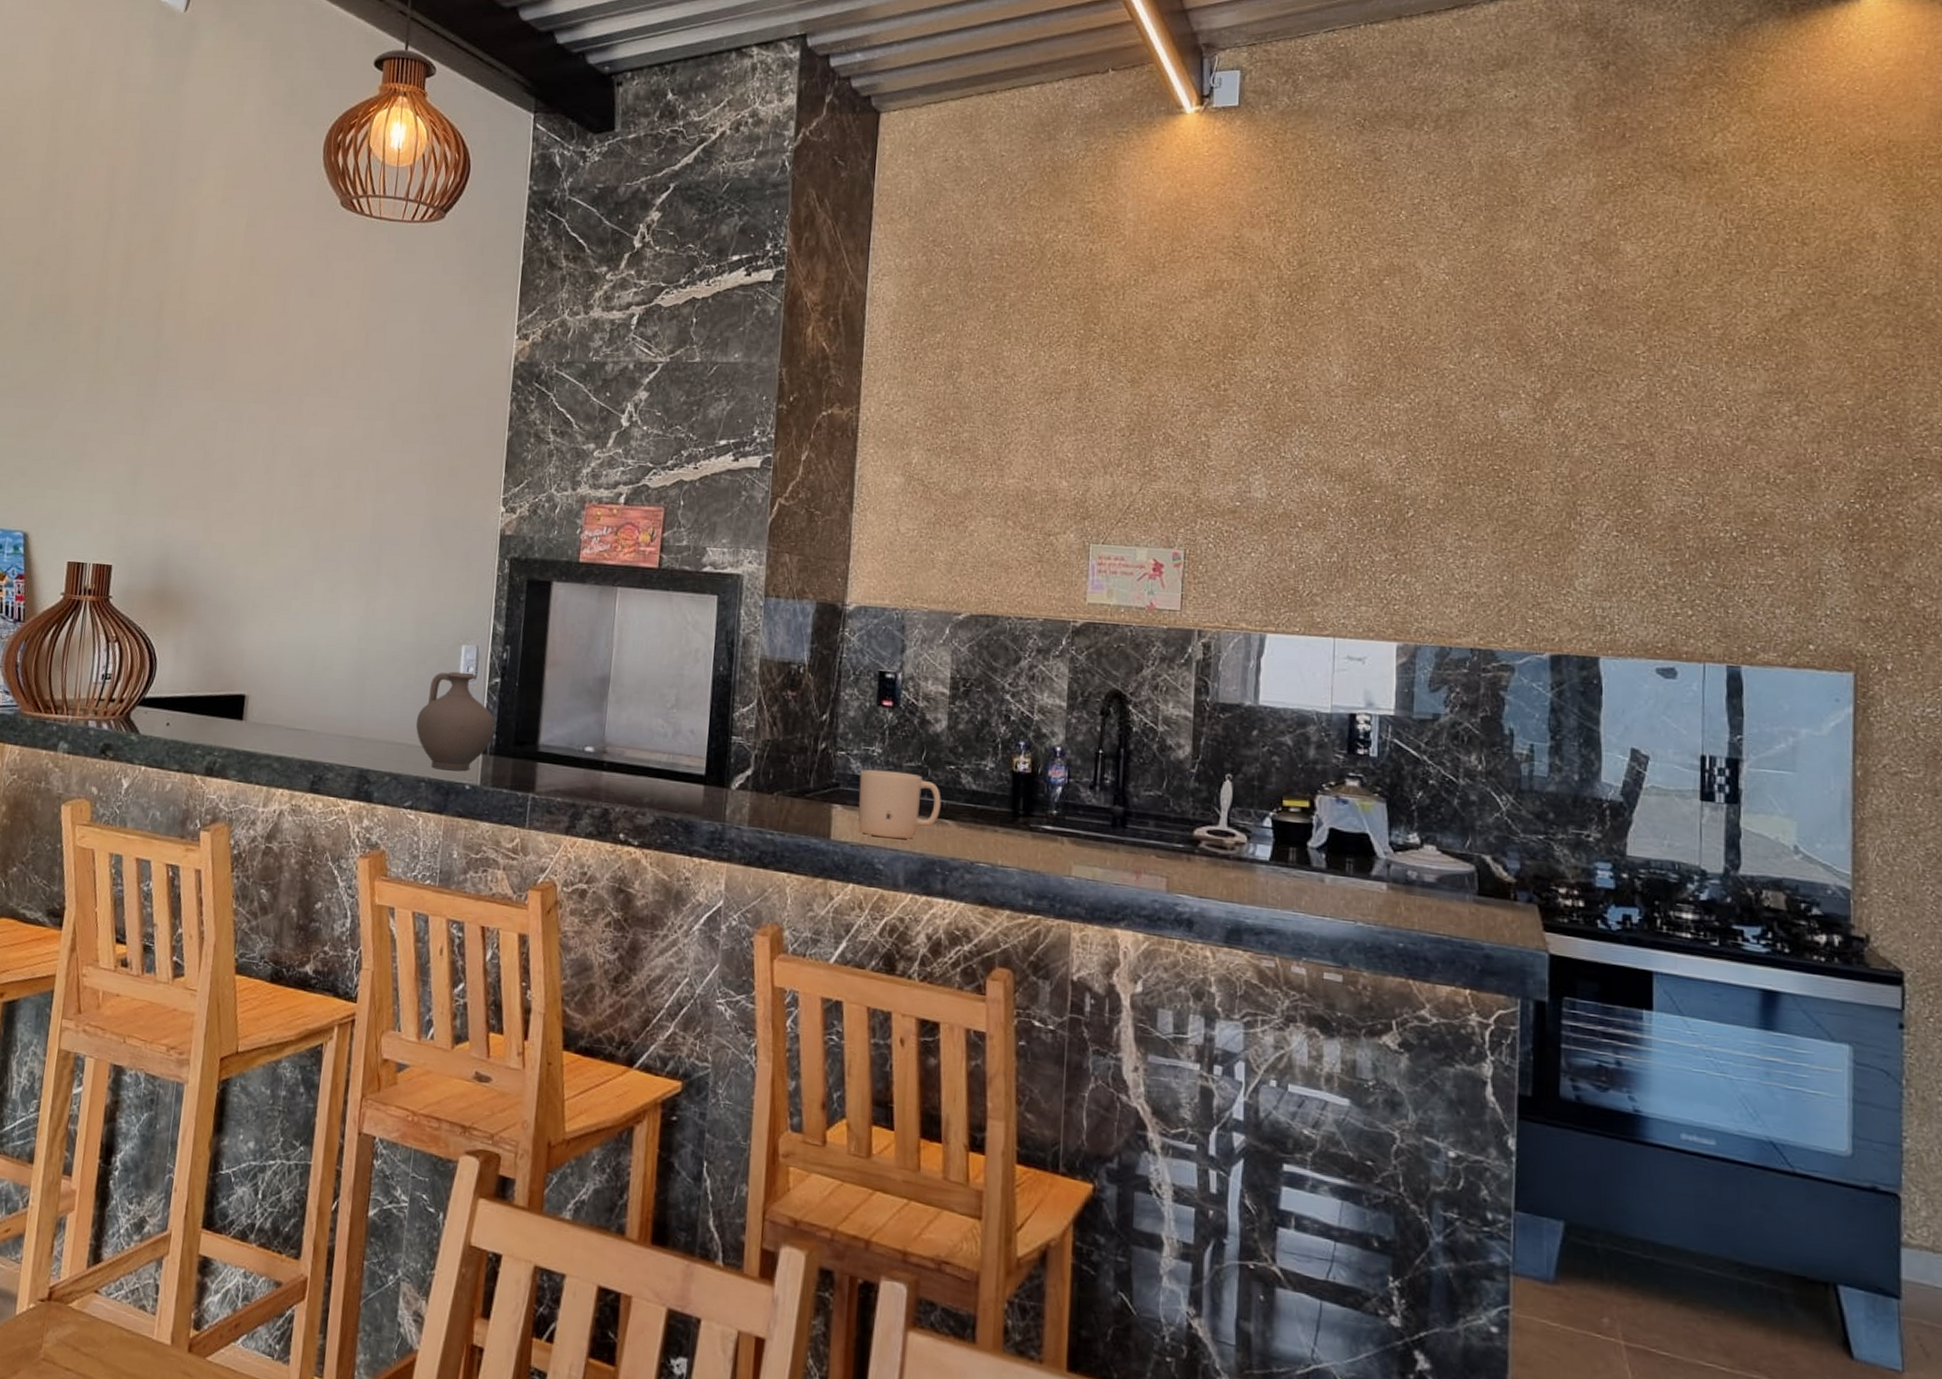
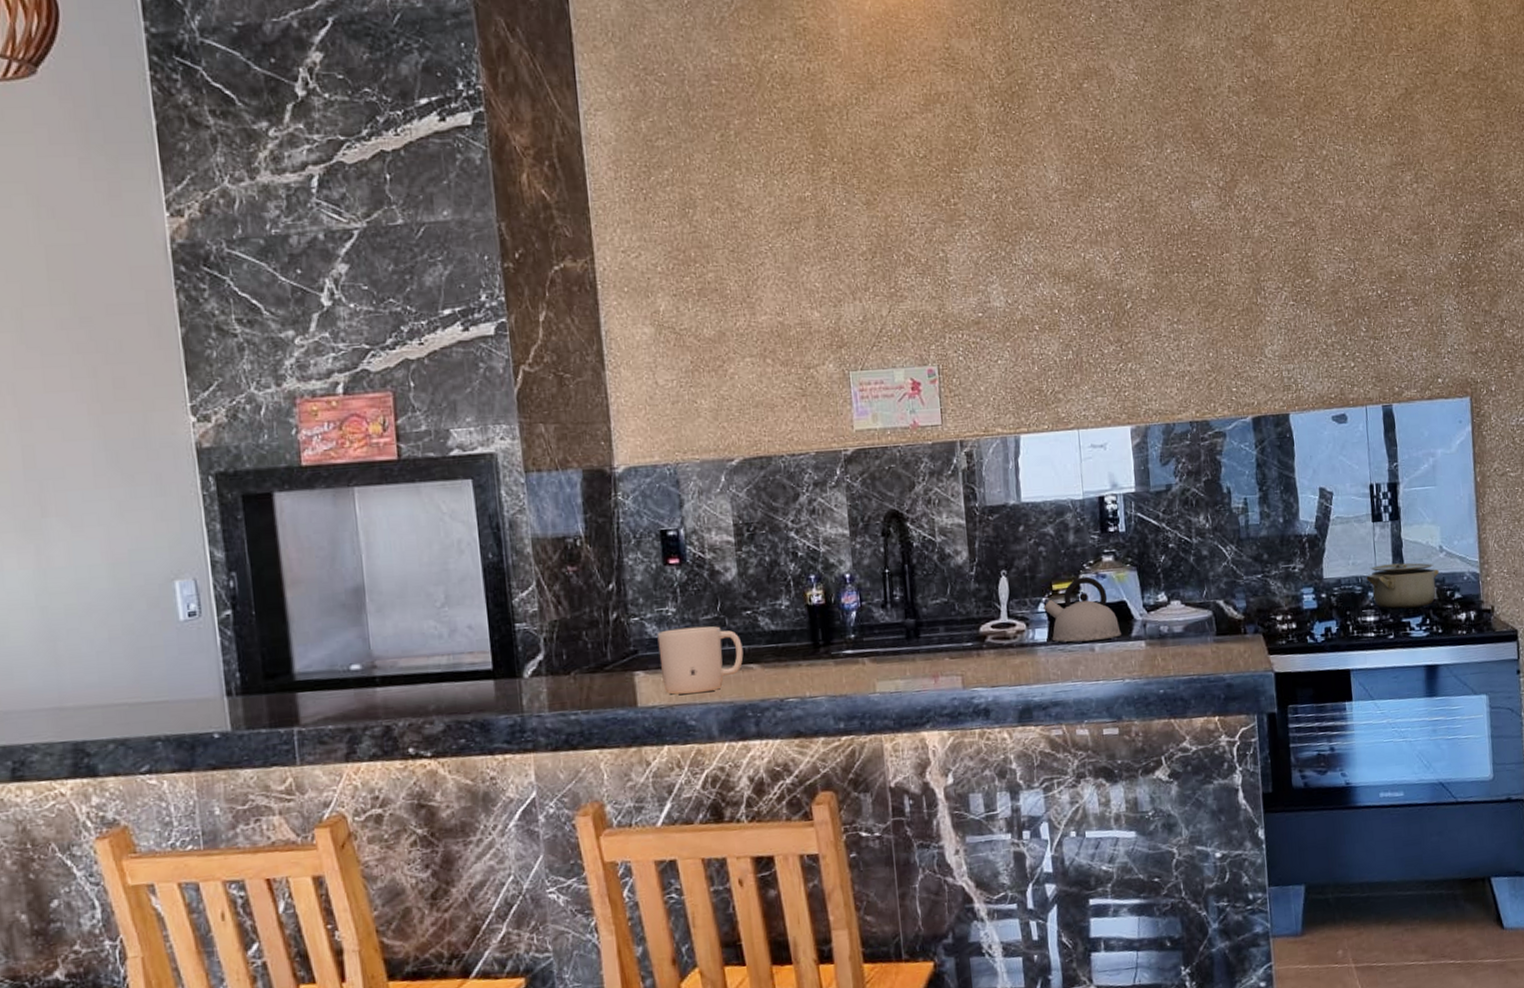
ceramic jug: present [415,671,495,771] -> none [134,610,237,724]
kettle: none [1268,797,1360,873] -> present [1042,576,1122,643]
saucepan: none [1686,853,1791,916] -> present [1366,562,1439,609]

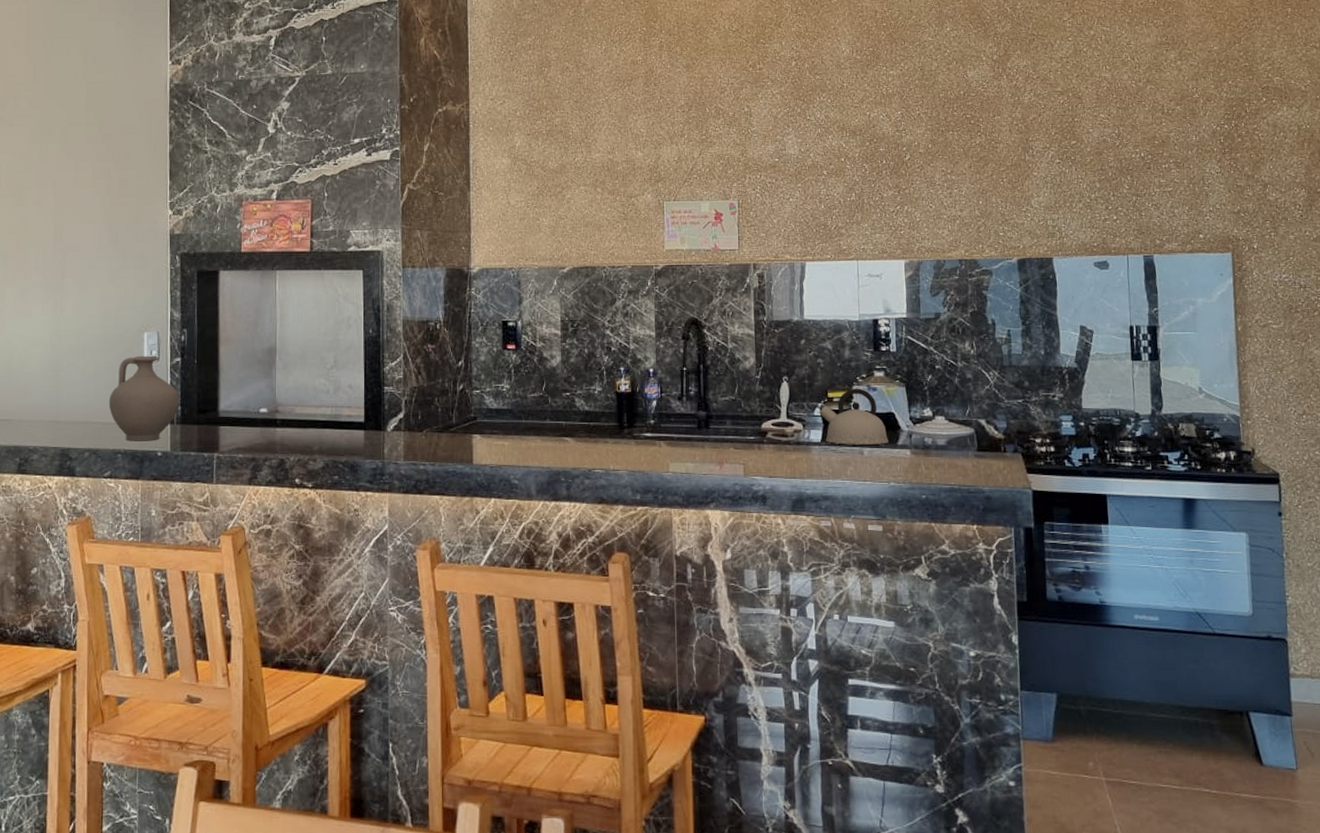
ceramic jug: none [134,610,237,724] -> present [108,355,179,441]
mug: present [657,626,744,695] -> none [493,402,561,458]
saucepan: present [1366,562,1439,609] -> none [1124,400,1198,443]

